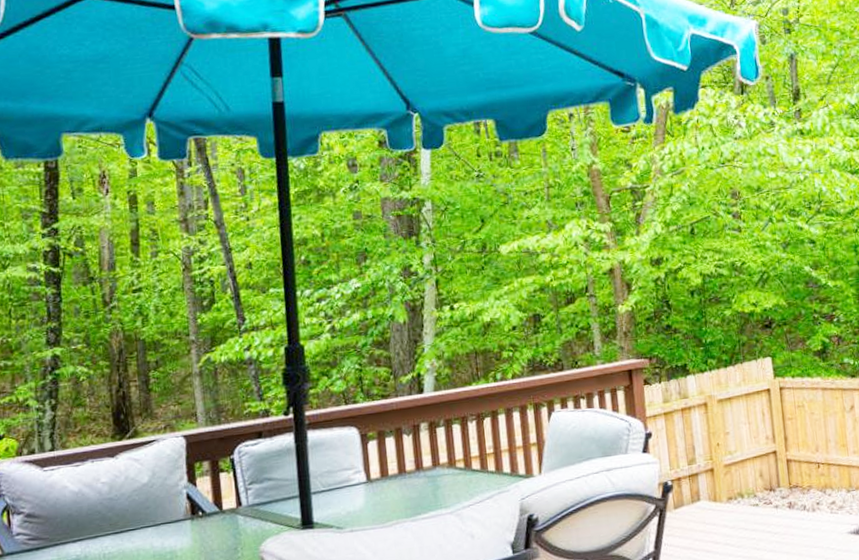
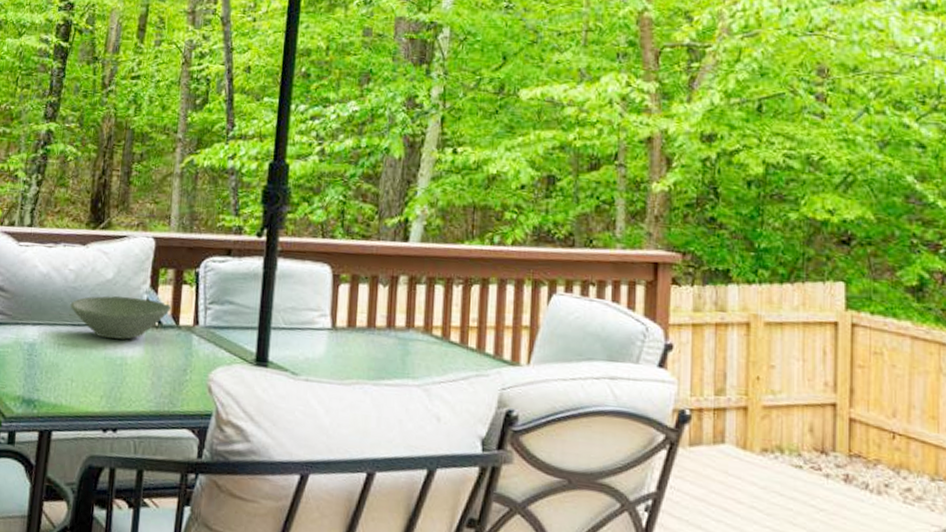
bowl: none [109,492,213,539] -> present [70,296,172,340]

